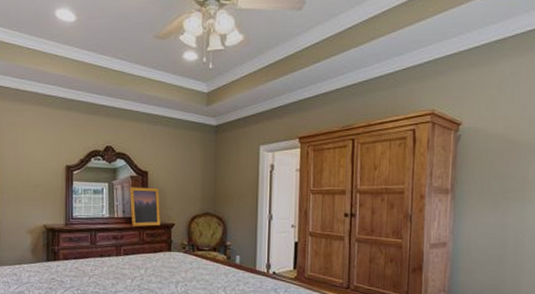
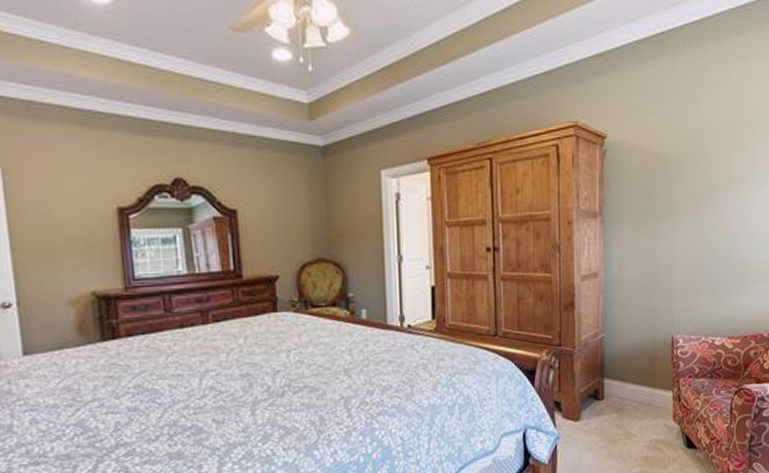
picture frame: present [129,187,161,227] -> none [212,230,261,285]

